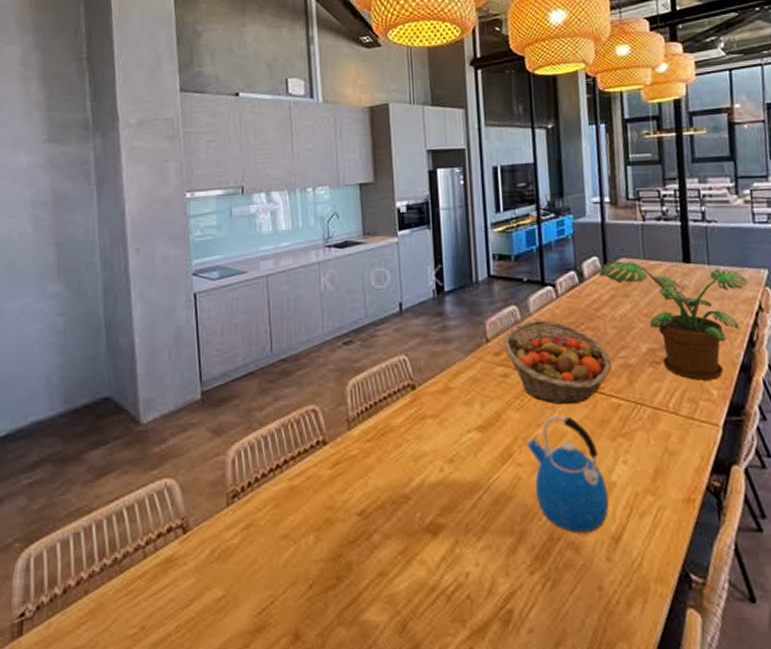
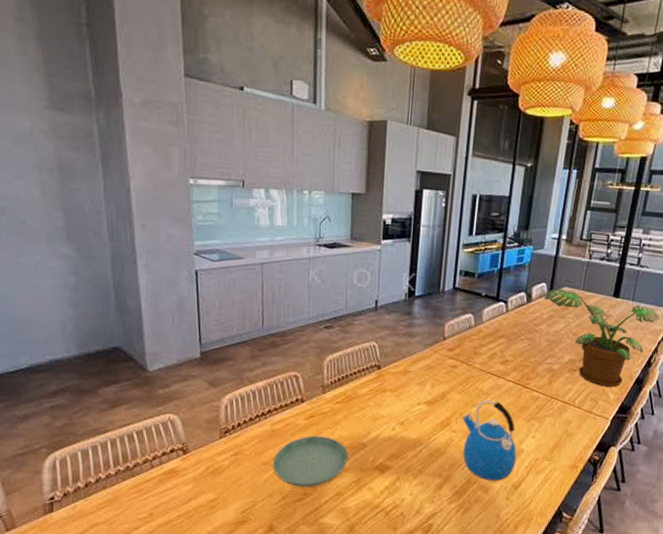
saucer: none [293,489,389,567] -> present [272,435,349,488]
fruit basket: present [503,320,612,405] -> none [456,327,539,394]

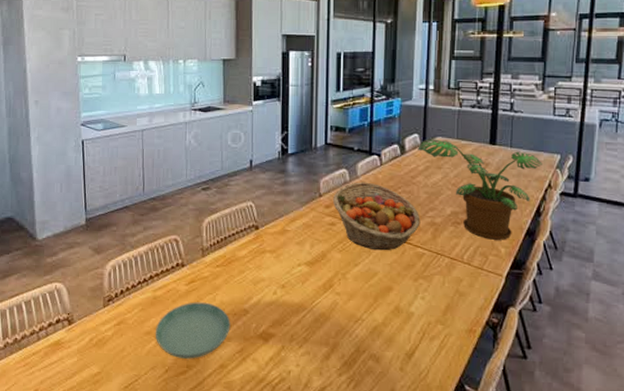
fruit basket: none [456,327,539,394] -> present [333,182,421,251]
kettle: present [462,400,517,481] -> none [345,259,407,349]

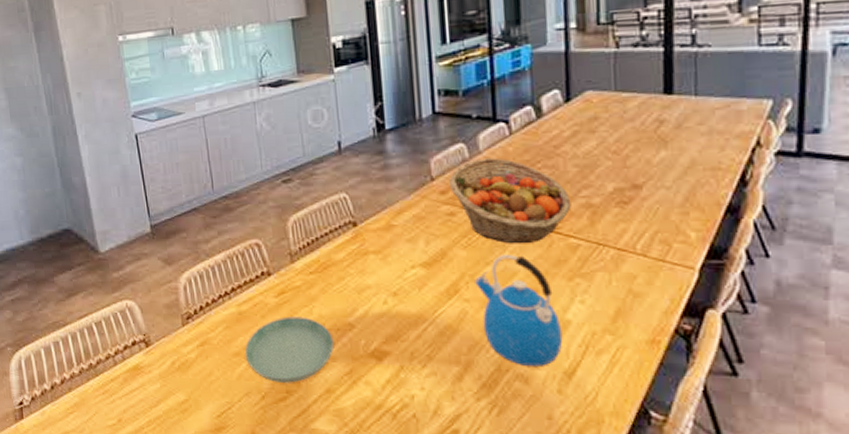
kettle: none [345,259,407,349] -> present [475,255,563,367]
potted plant: present [418,139,542,240] -> none [559,94,745,222]

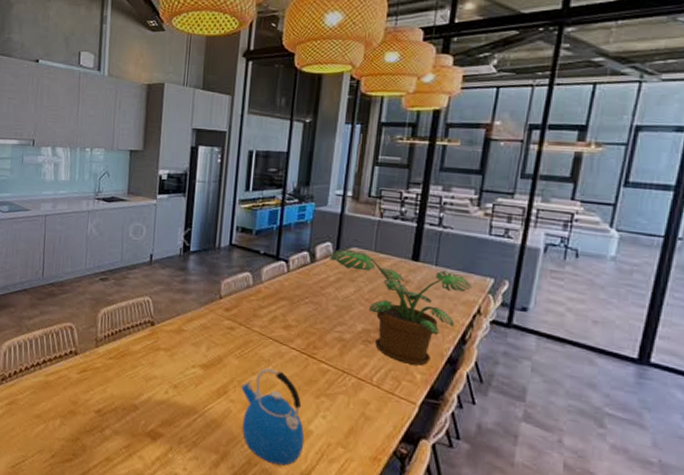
saucer: present [244,316,334,383] -> none [44,391,119,448]
fruit basket: present [449,158,572,244] -> none [234,287,328,363]
potted plant: none [559,94,745,222] -> present [329,249,472,366]

